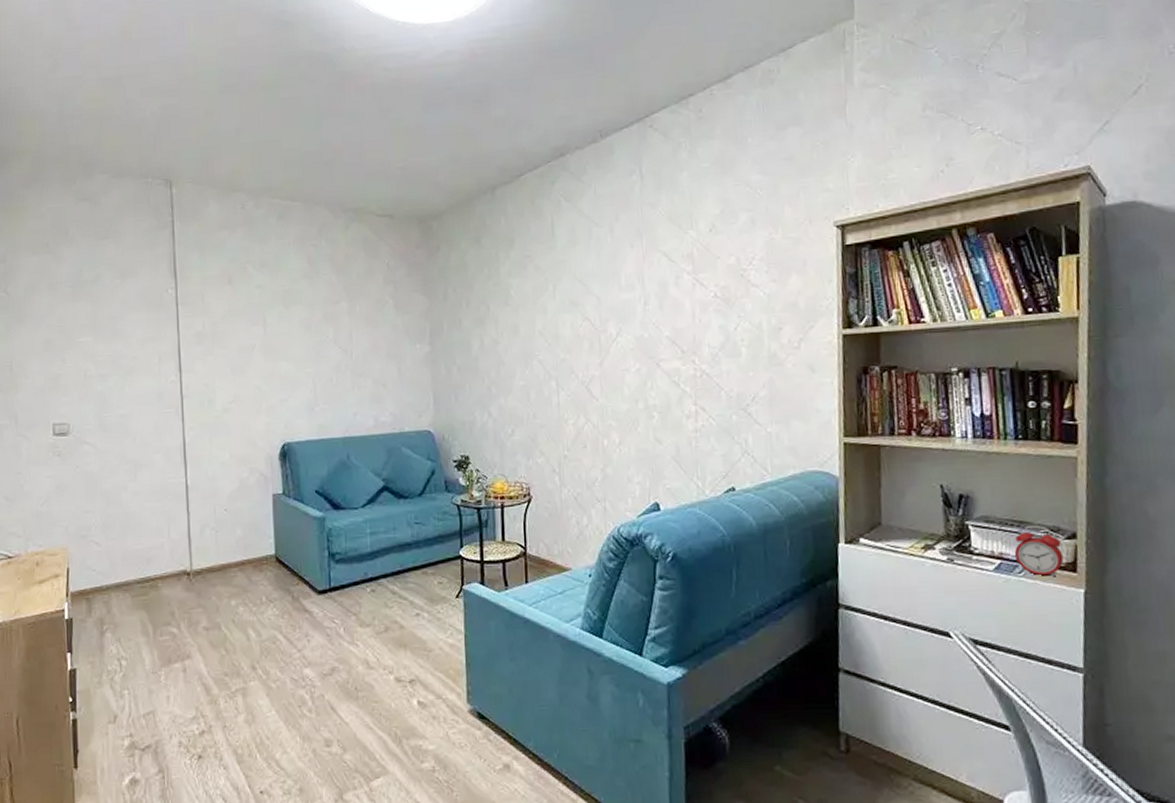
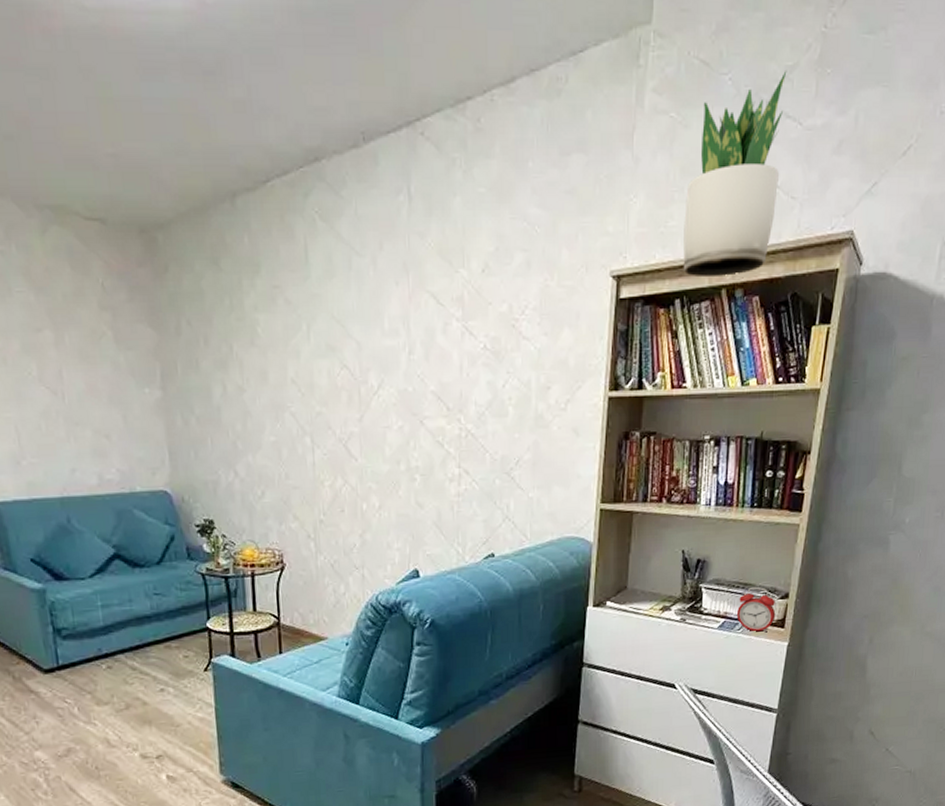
planter: none [904,38,1000,220] -> present [683,71,787,278]

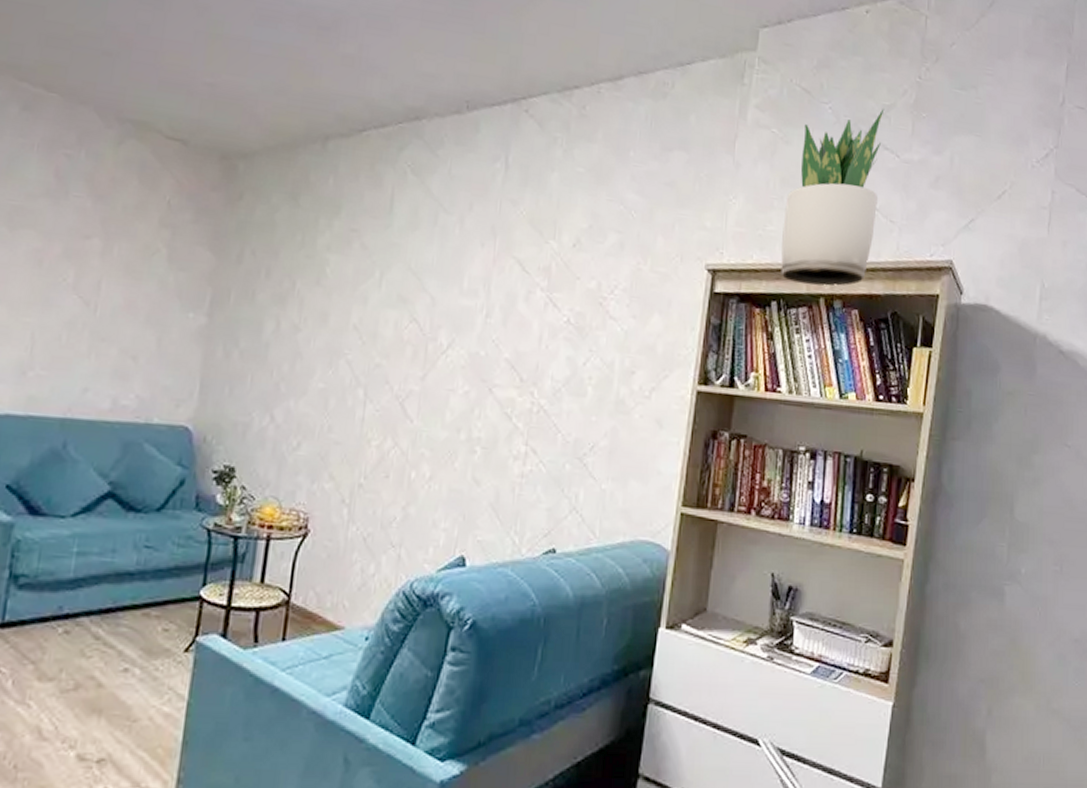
alarm clock: present [736,586,776,633] -> none [832,627,878,687]

